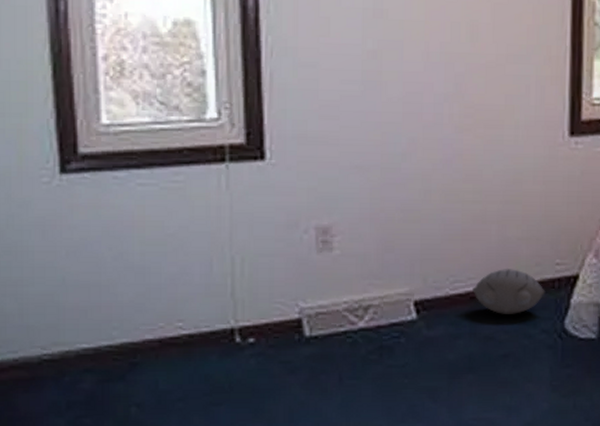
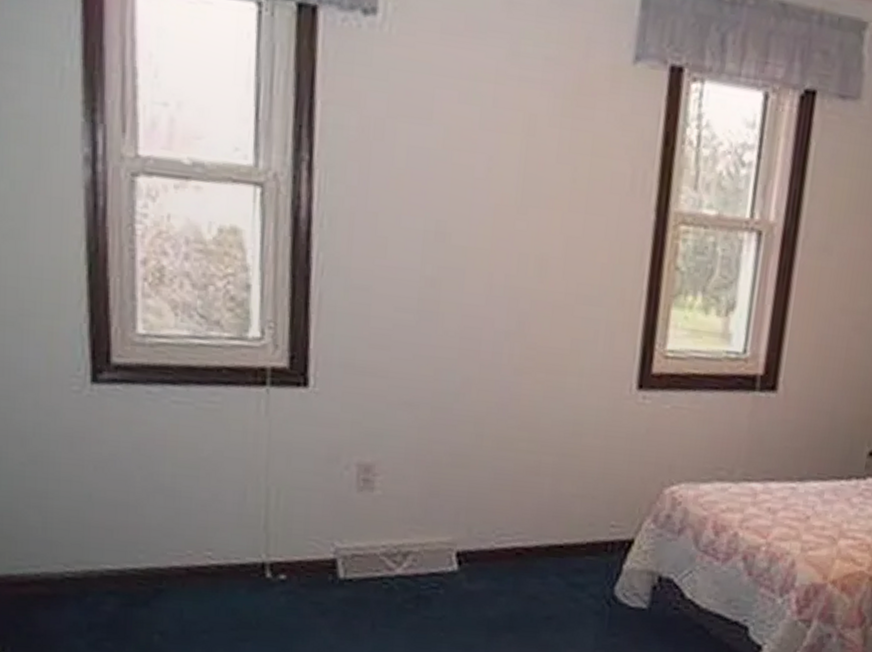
plush toy: present [472,269,546,314] -> none [519,526,597,575]

